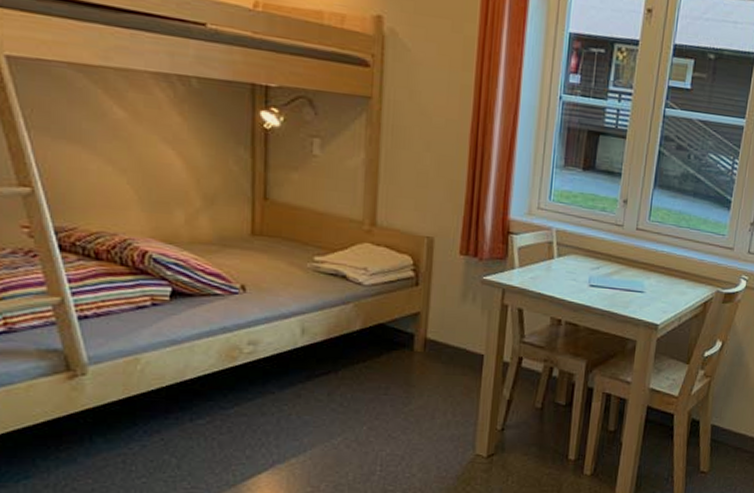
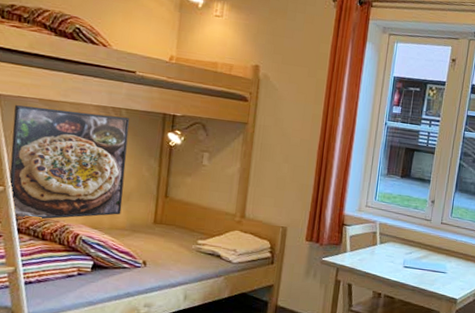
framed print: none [31,71,205,233] -> present [9,105,130,220]

